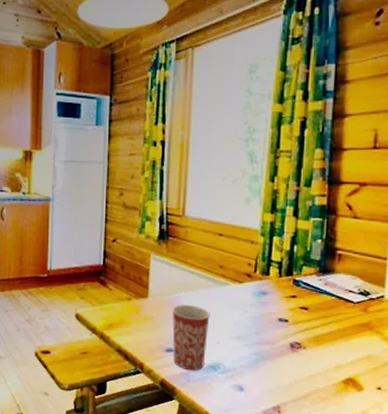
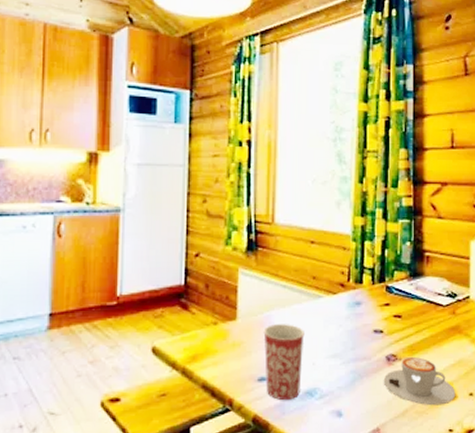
coffee cup: none [286,346,363,395] -> present [383,356,456,406]

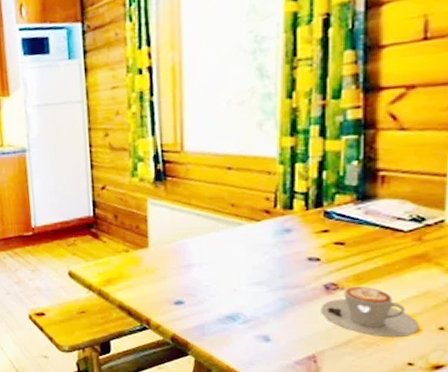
mug: present [263,324,305,401] -> none [177,251,224,323]

